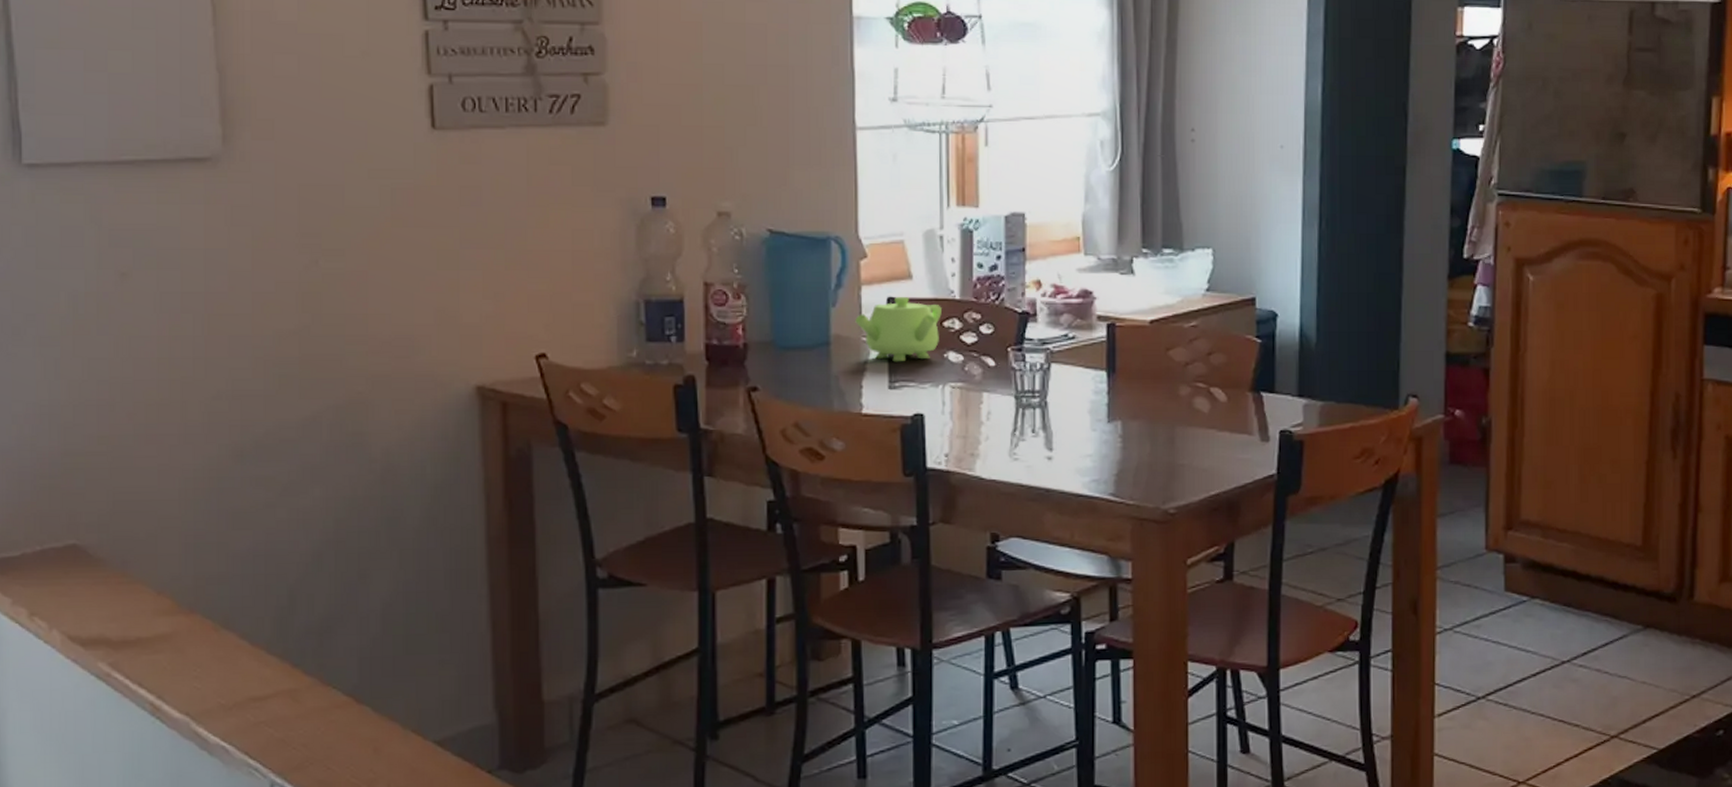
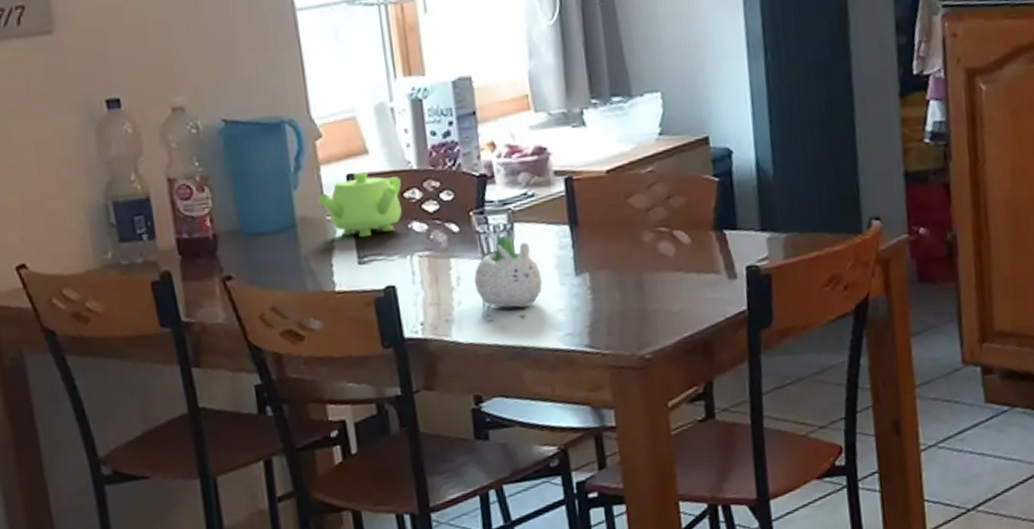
succulent planter: none [1004,374,1073,450] -> present [474,235,542,308]

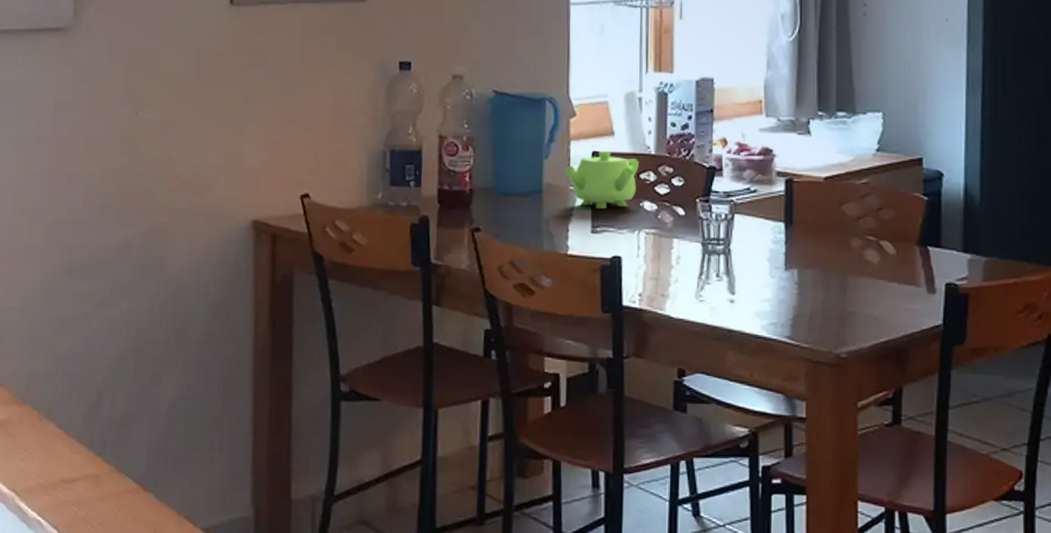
succulent planter: present [474,235,542,308] -> none [692,224,754,293]

